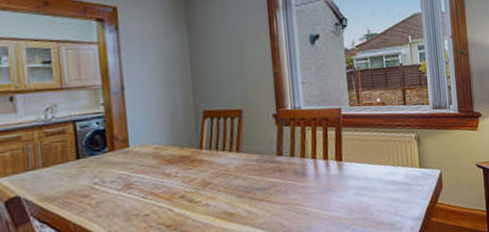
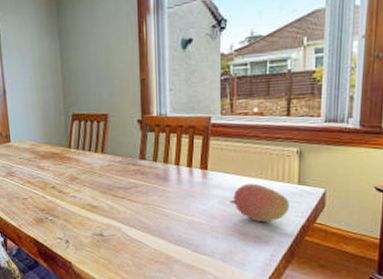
fruit: none [364,170,416,209] -> present [229,183,290,223]

